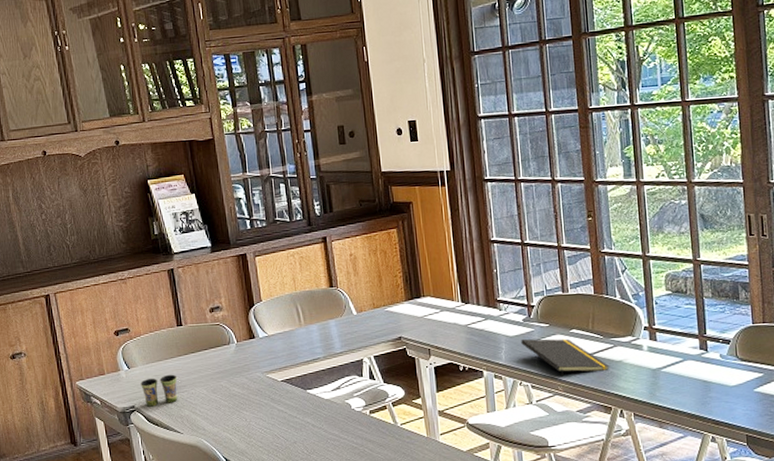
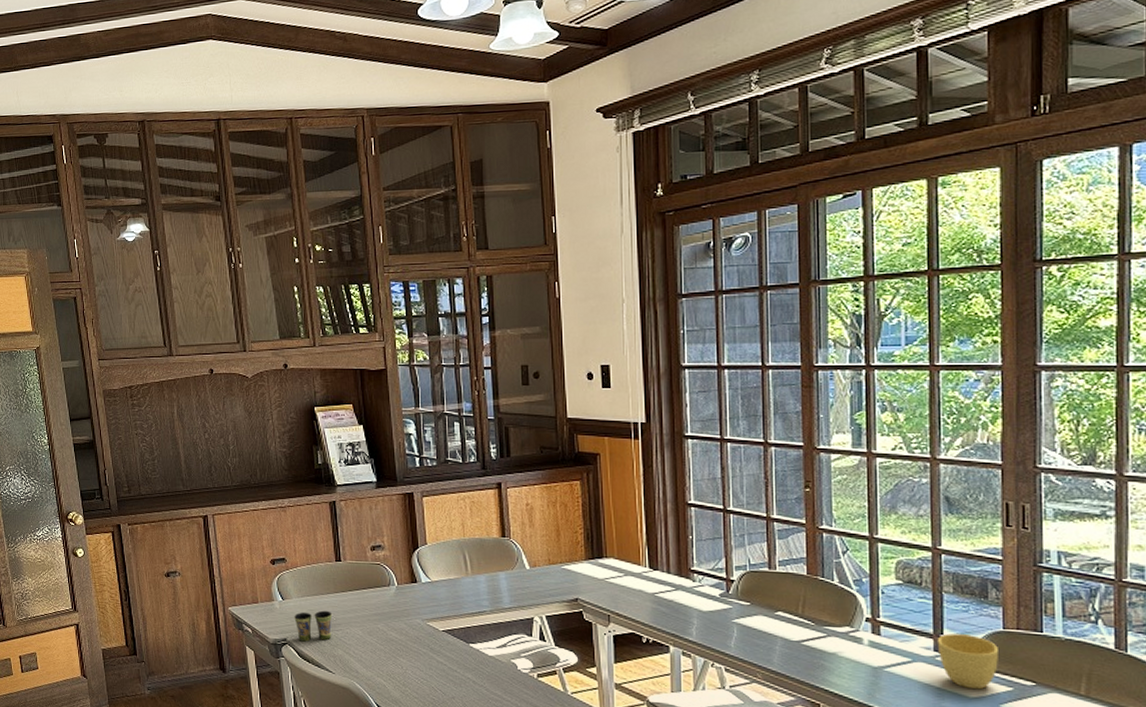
notepad: present [521,338,610,378] -> none [716,615,821,664]
cup: none [701,332,751,379] -> present [937,633,998,690]

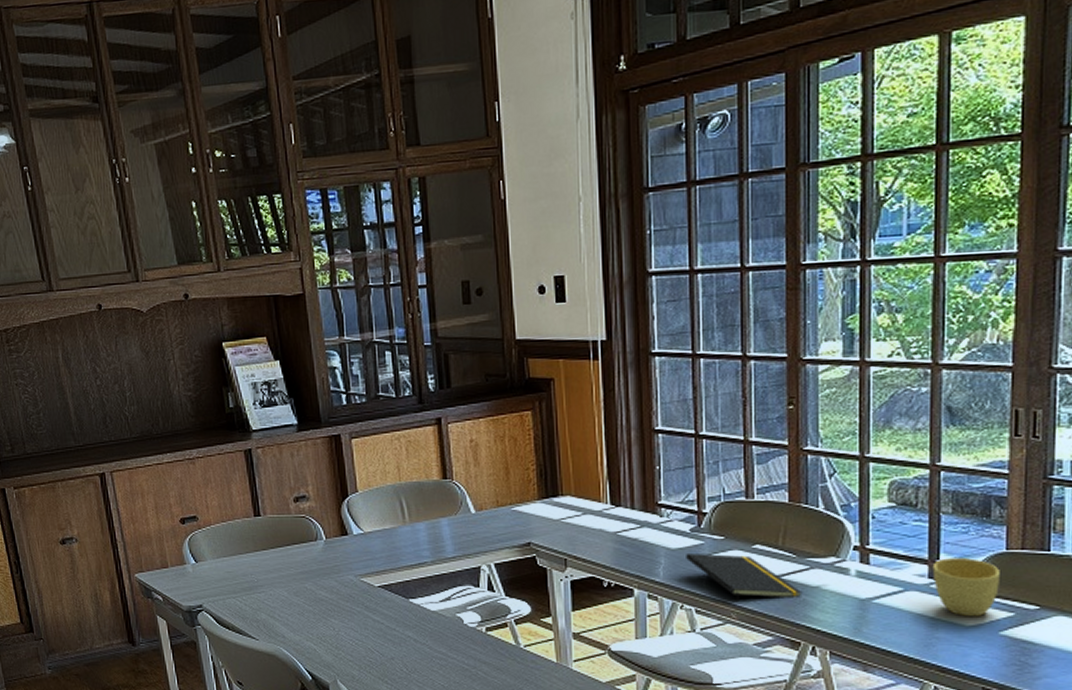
cup: present [294,610,333,642] -> none [210,571,254,607]
notepad: none [716,615,821,664] -> present [686,552,803,603]

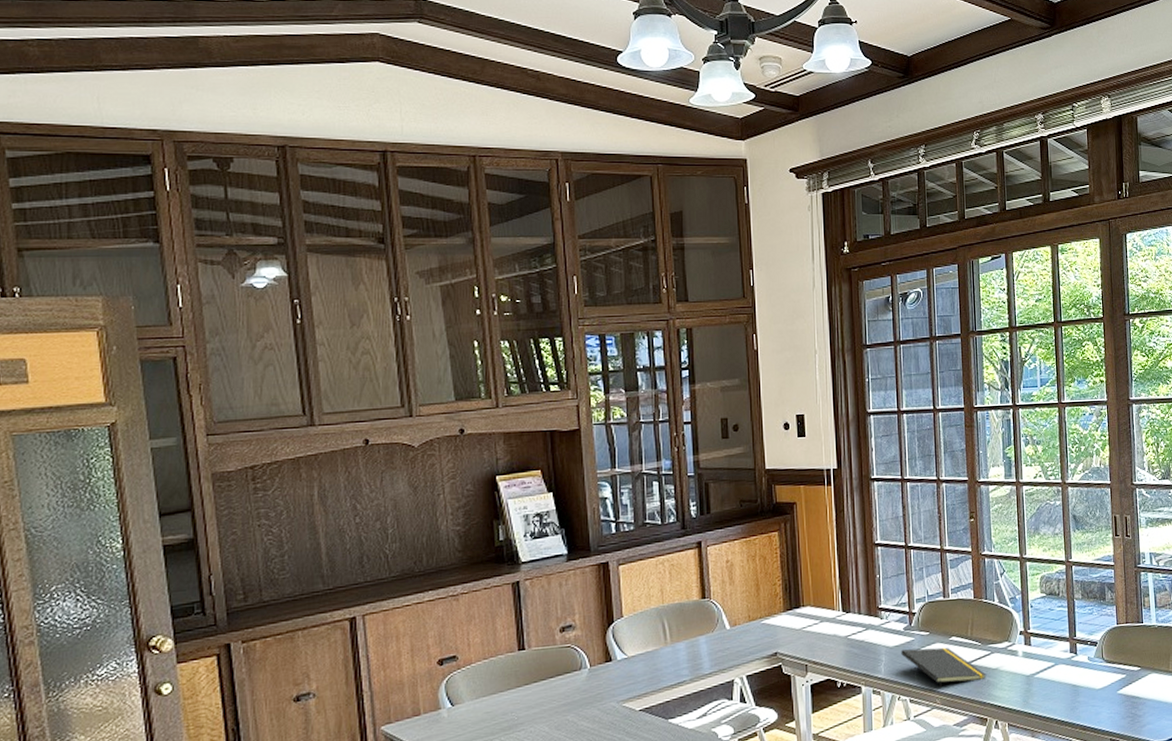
cup: present [932,558,1000,617] -> none [1072,633,1115,682]

